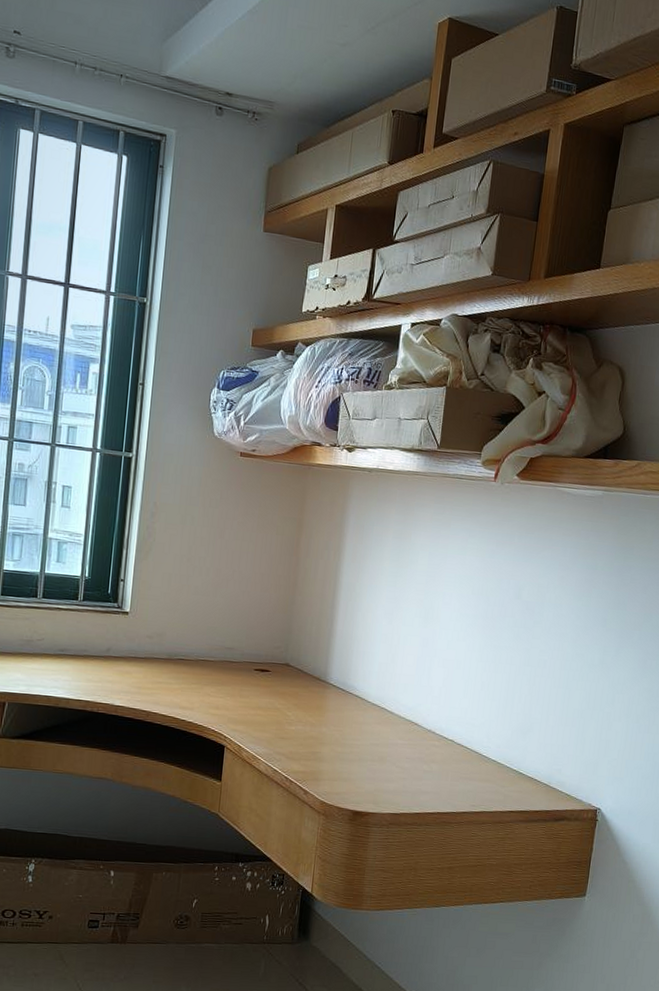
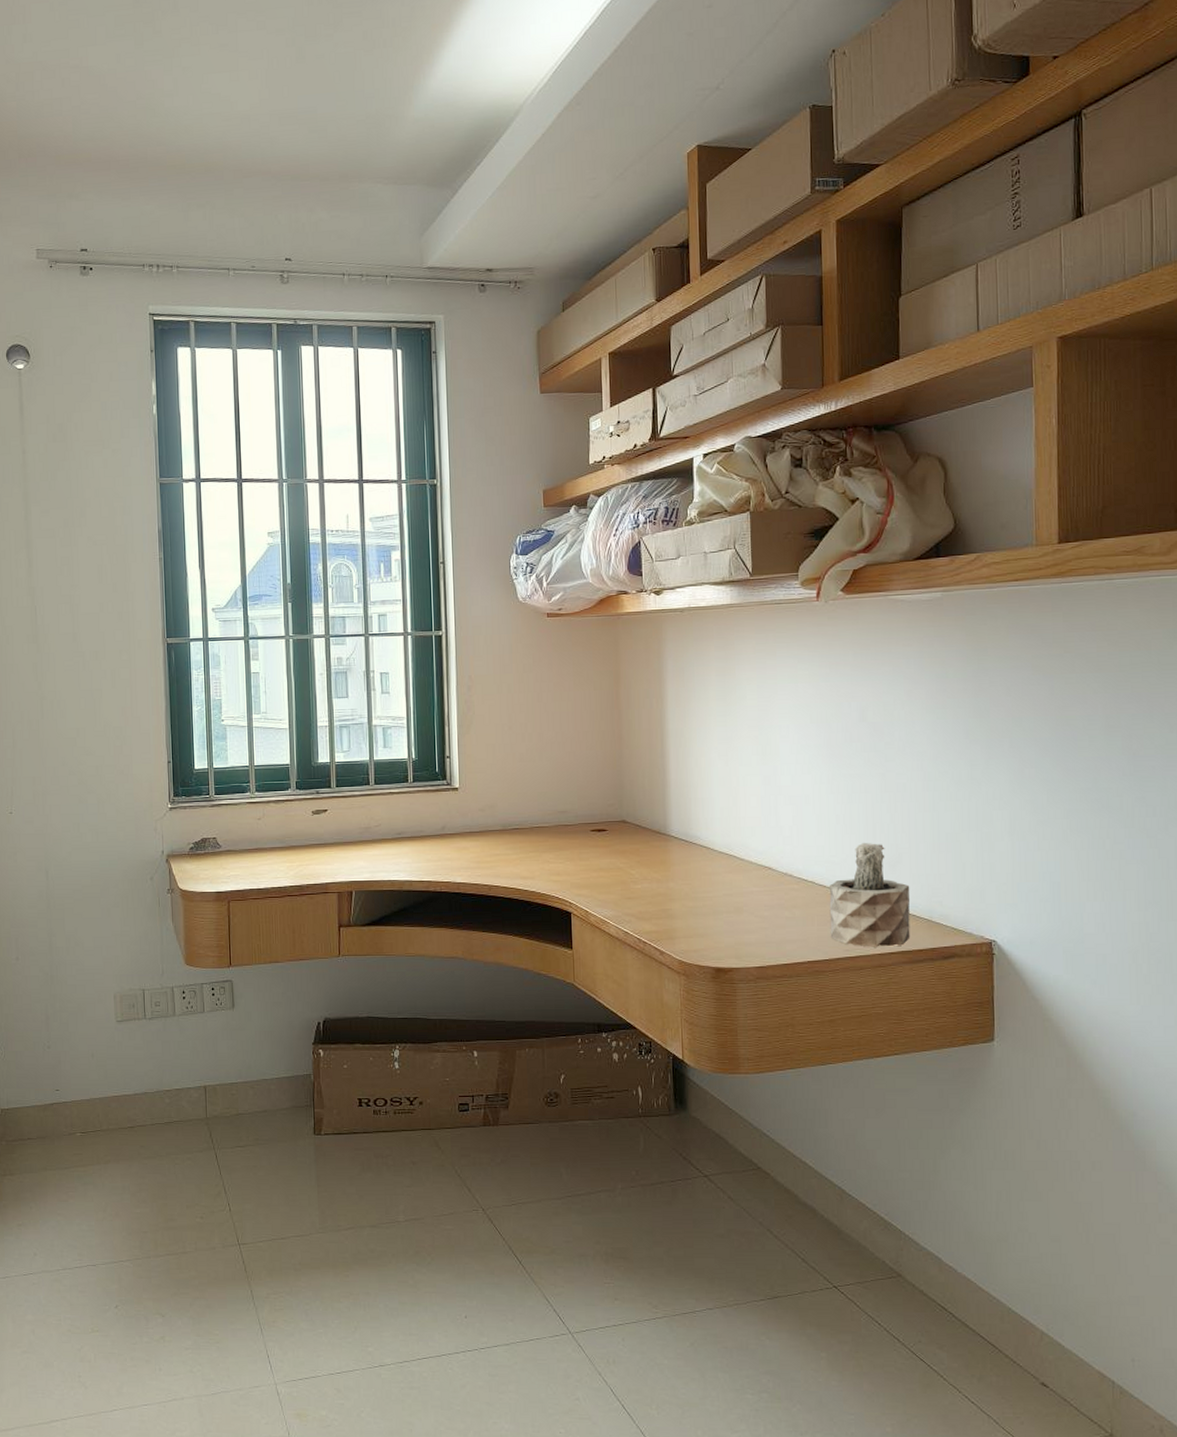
succulent plant: none [460,710,536,806] -> present [828,843,911,947]

